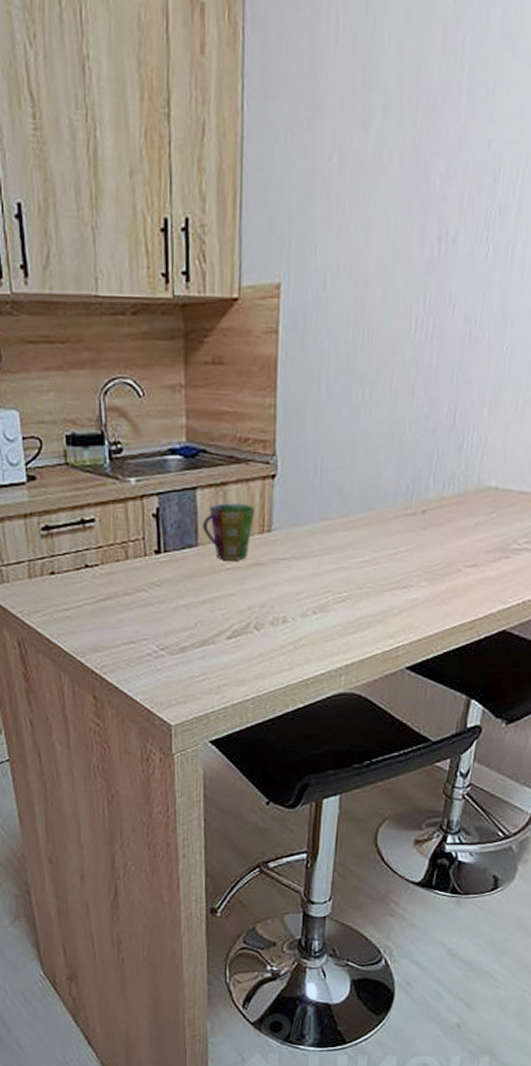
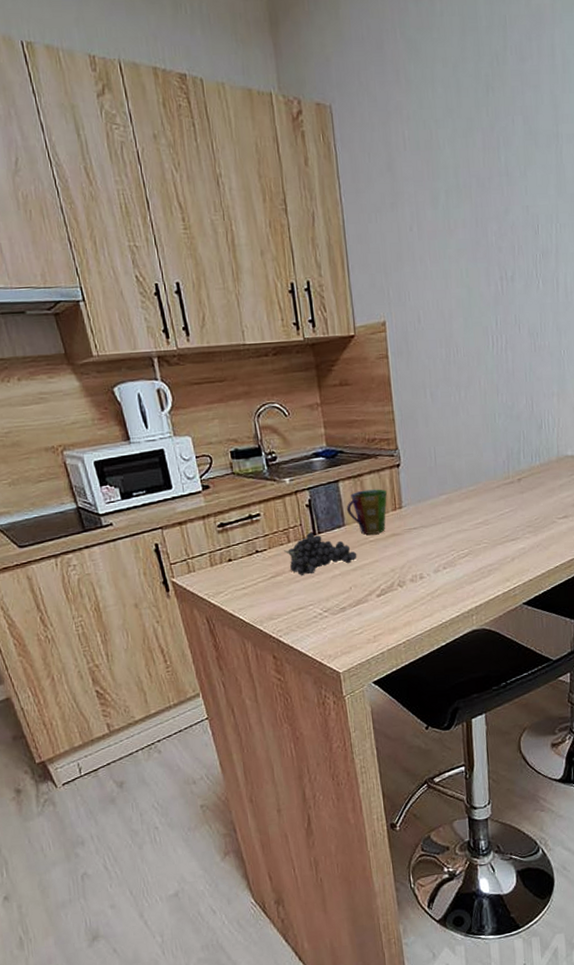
fruit: none [118,549,209,602] -> present [283,532,357,575]

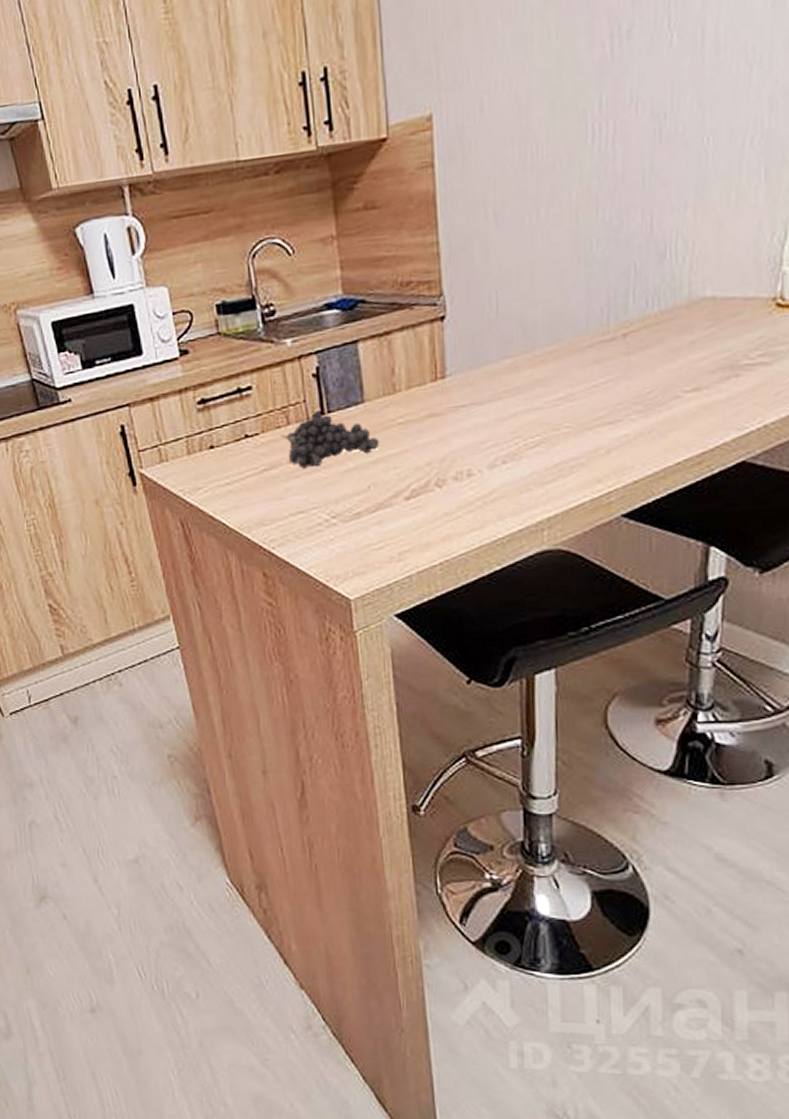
cup: present [347,489,387,535] -> none [368,351,425,415]

